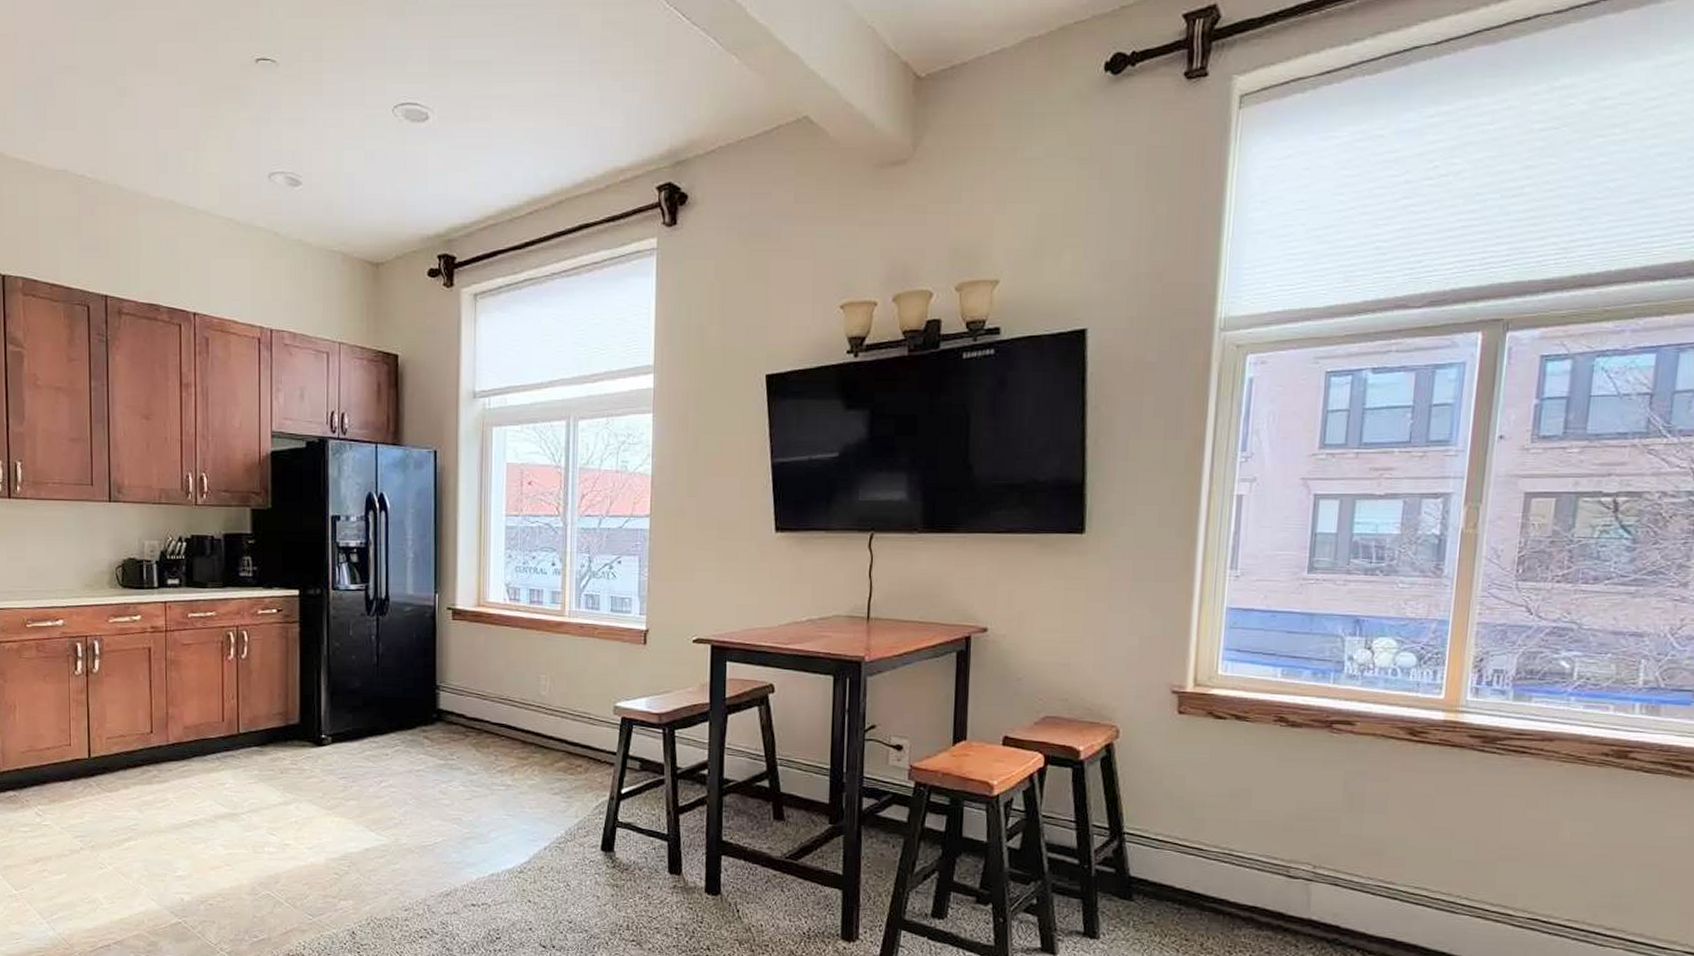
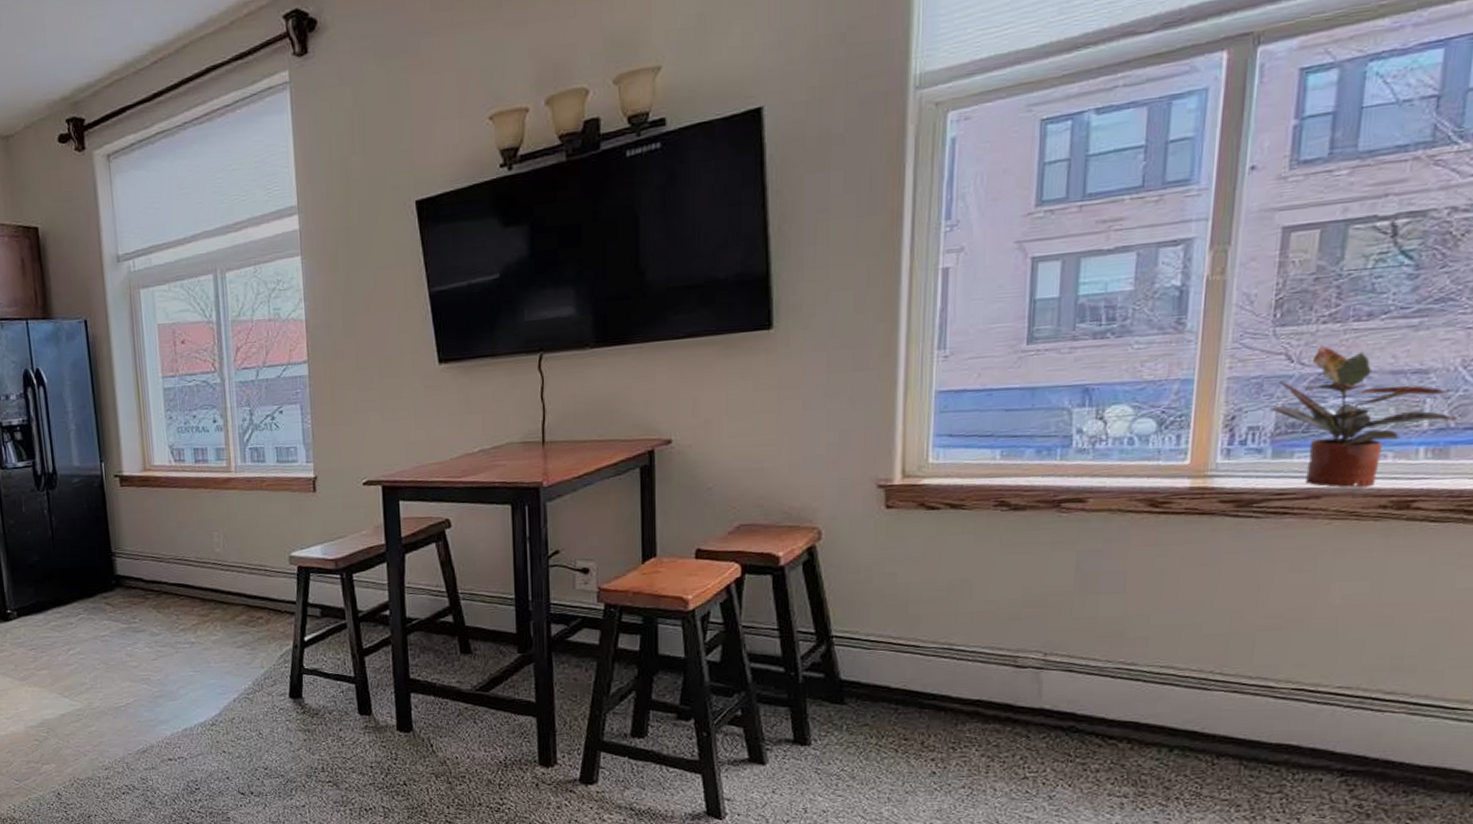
potted plant: none [1512,602,1666,736] -> present [1270,345,1457,489]

